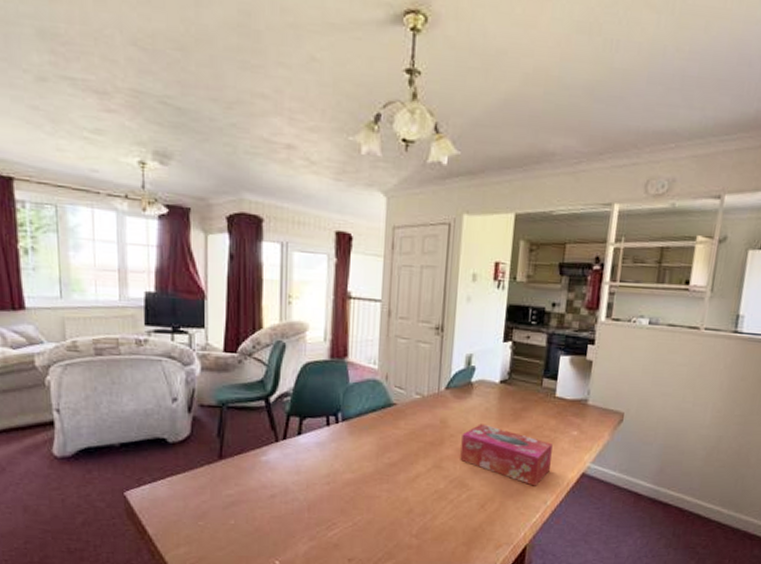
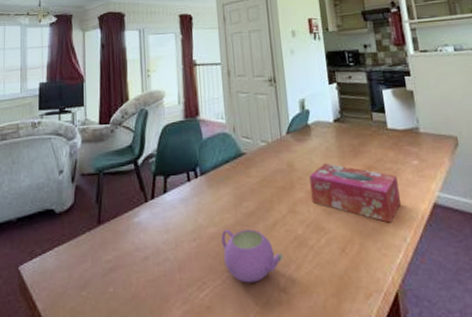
teapot: none [358,476,420,527] -> present [221,229,283,283]

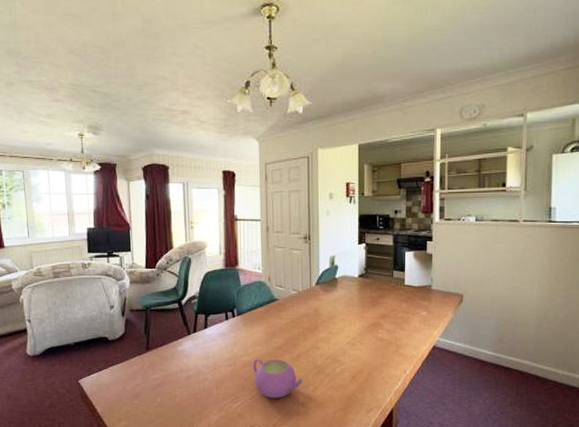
tissue box: present [309,163,401,223] -> none [332,310,406,359]

